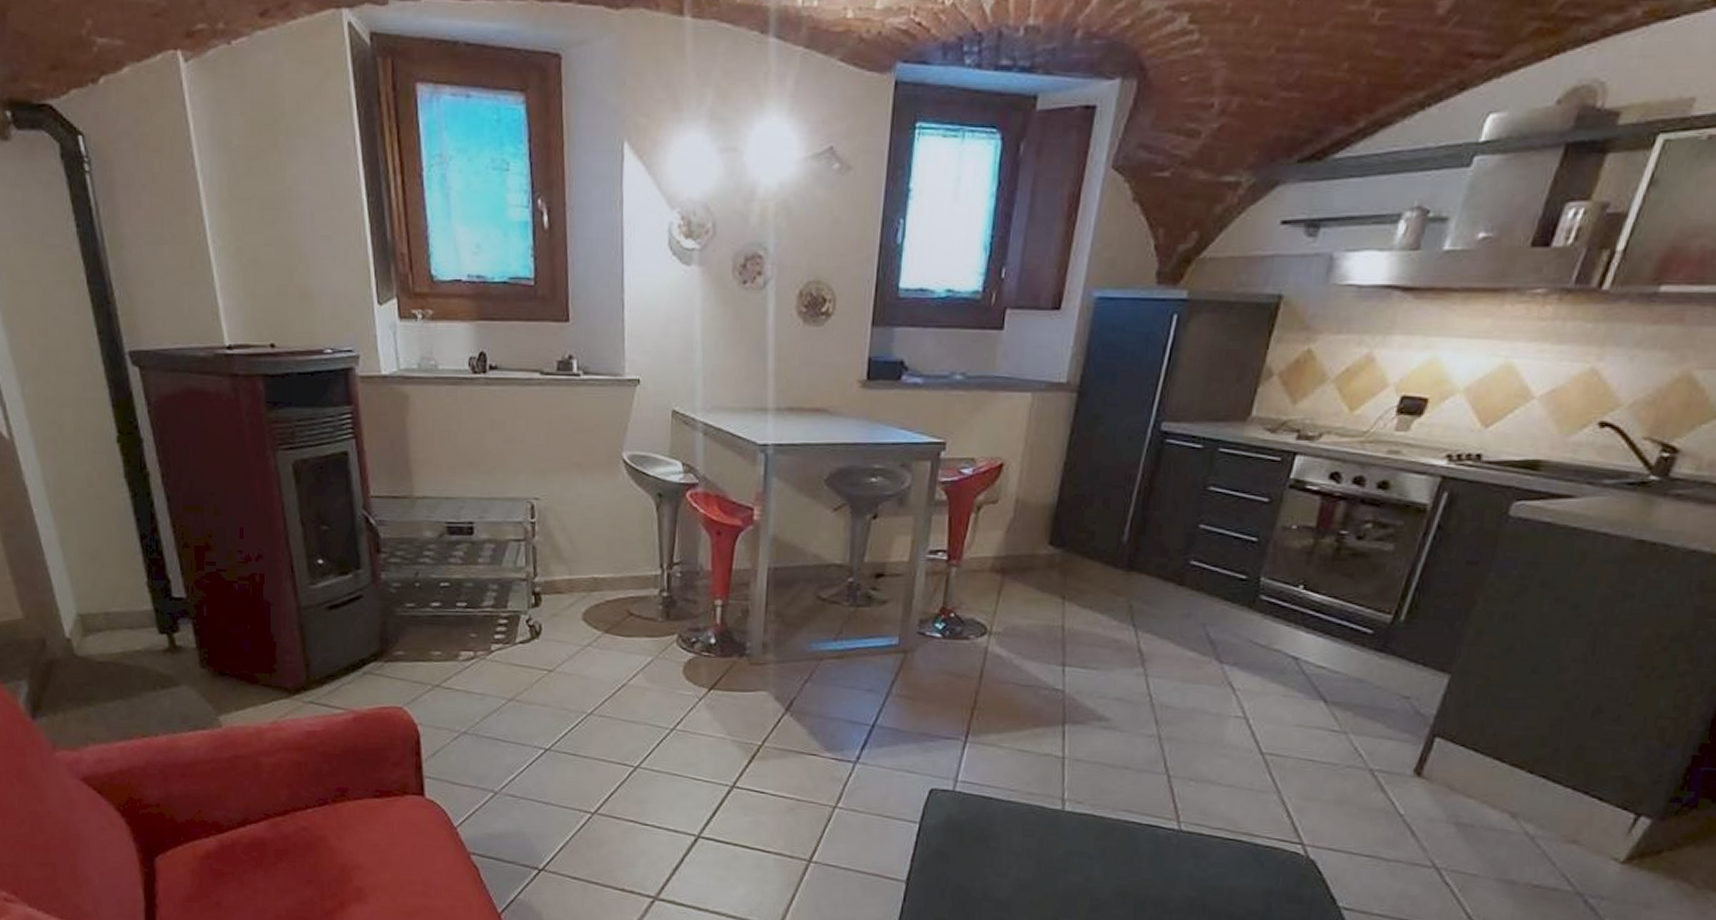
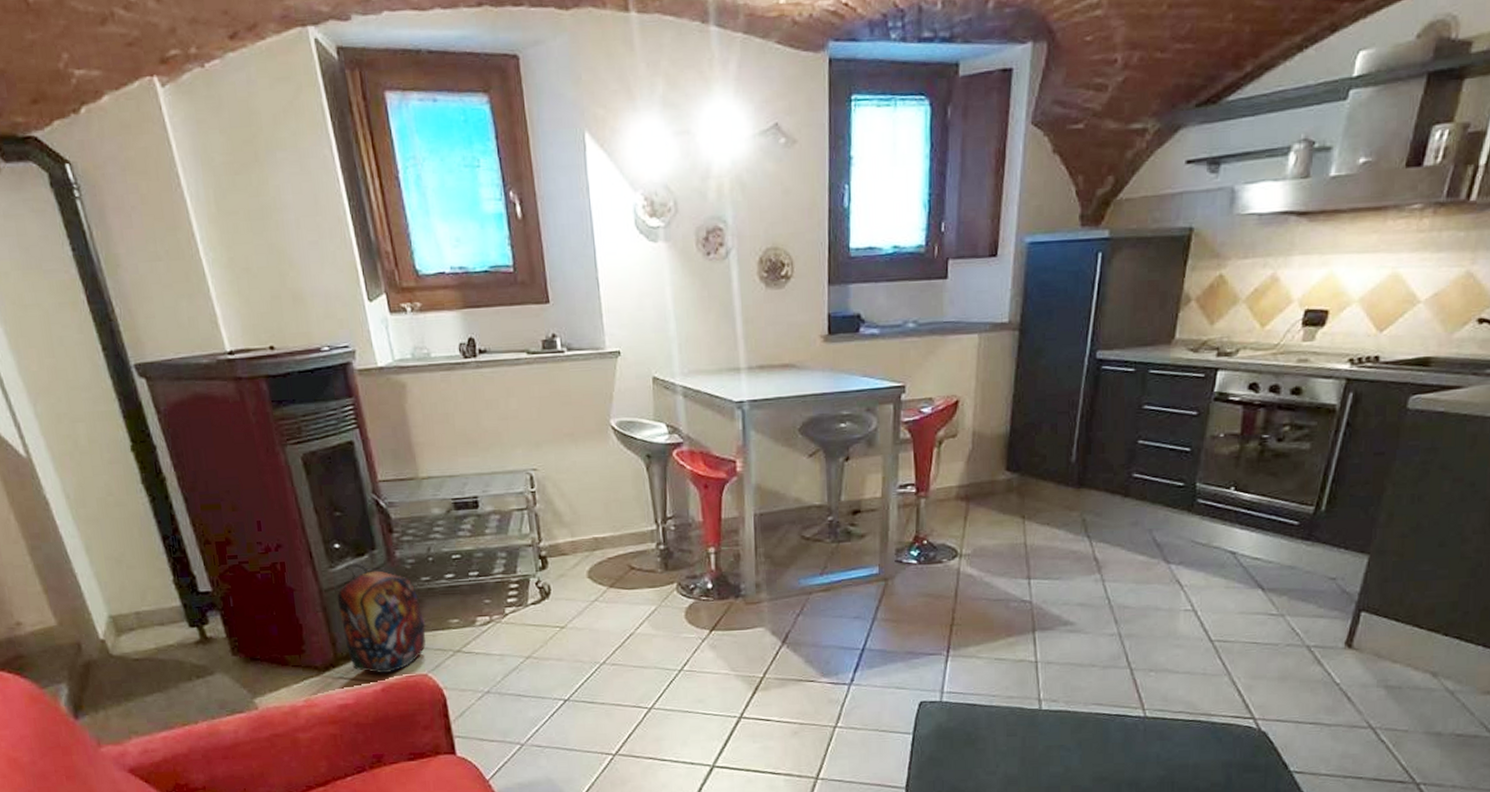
backpack: none [315,582,406,703] -> present [337,564,426,674]

